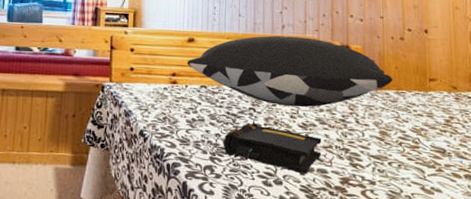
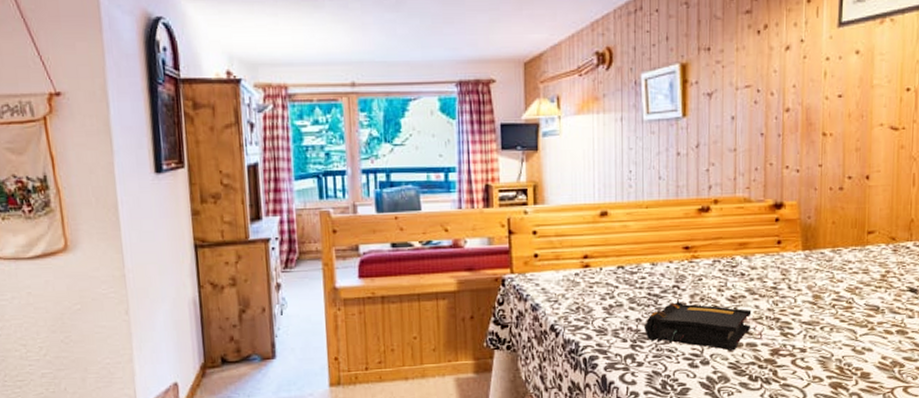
pillow: present [186,35,393,107] -> none [600,197,829,279]

